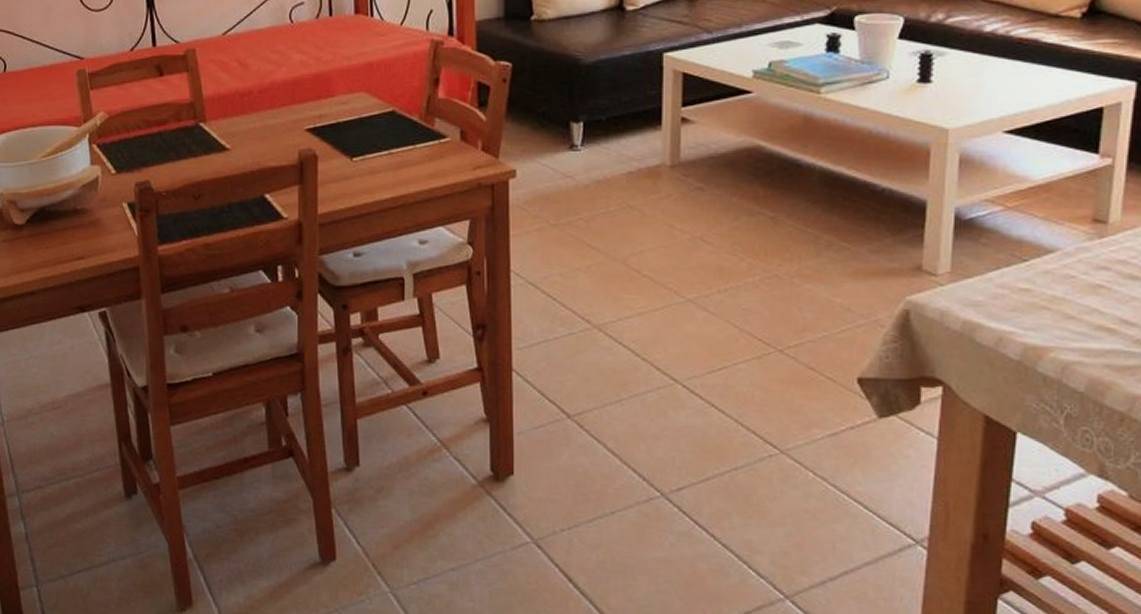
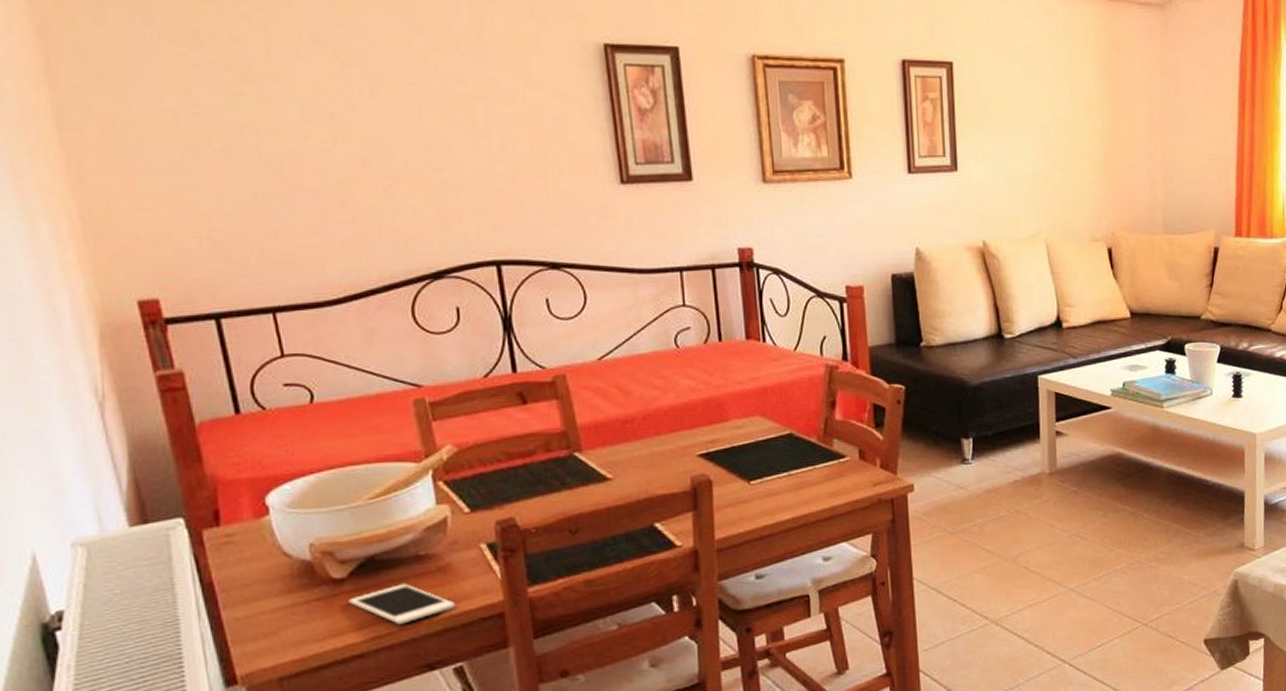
cell phone: none [25,234,102,269] -> present [349,584,456,625]

